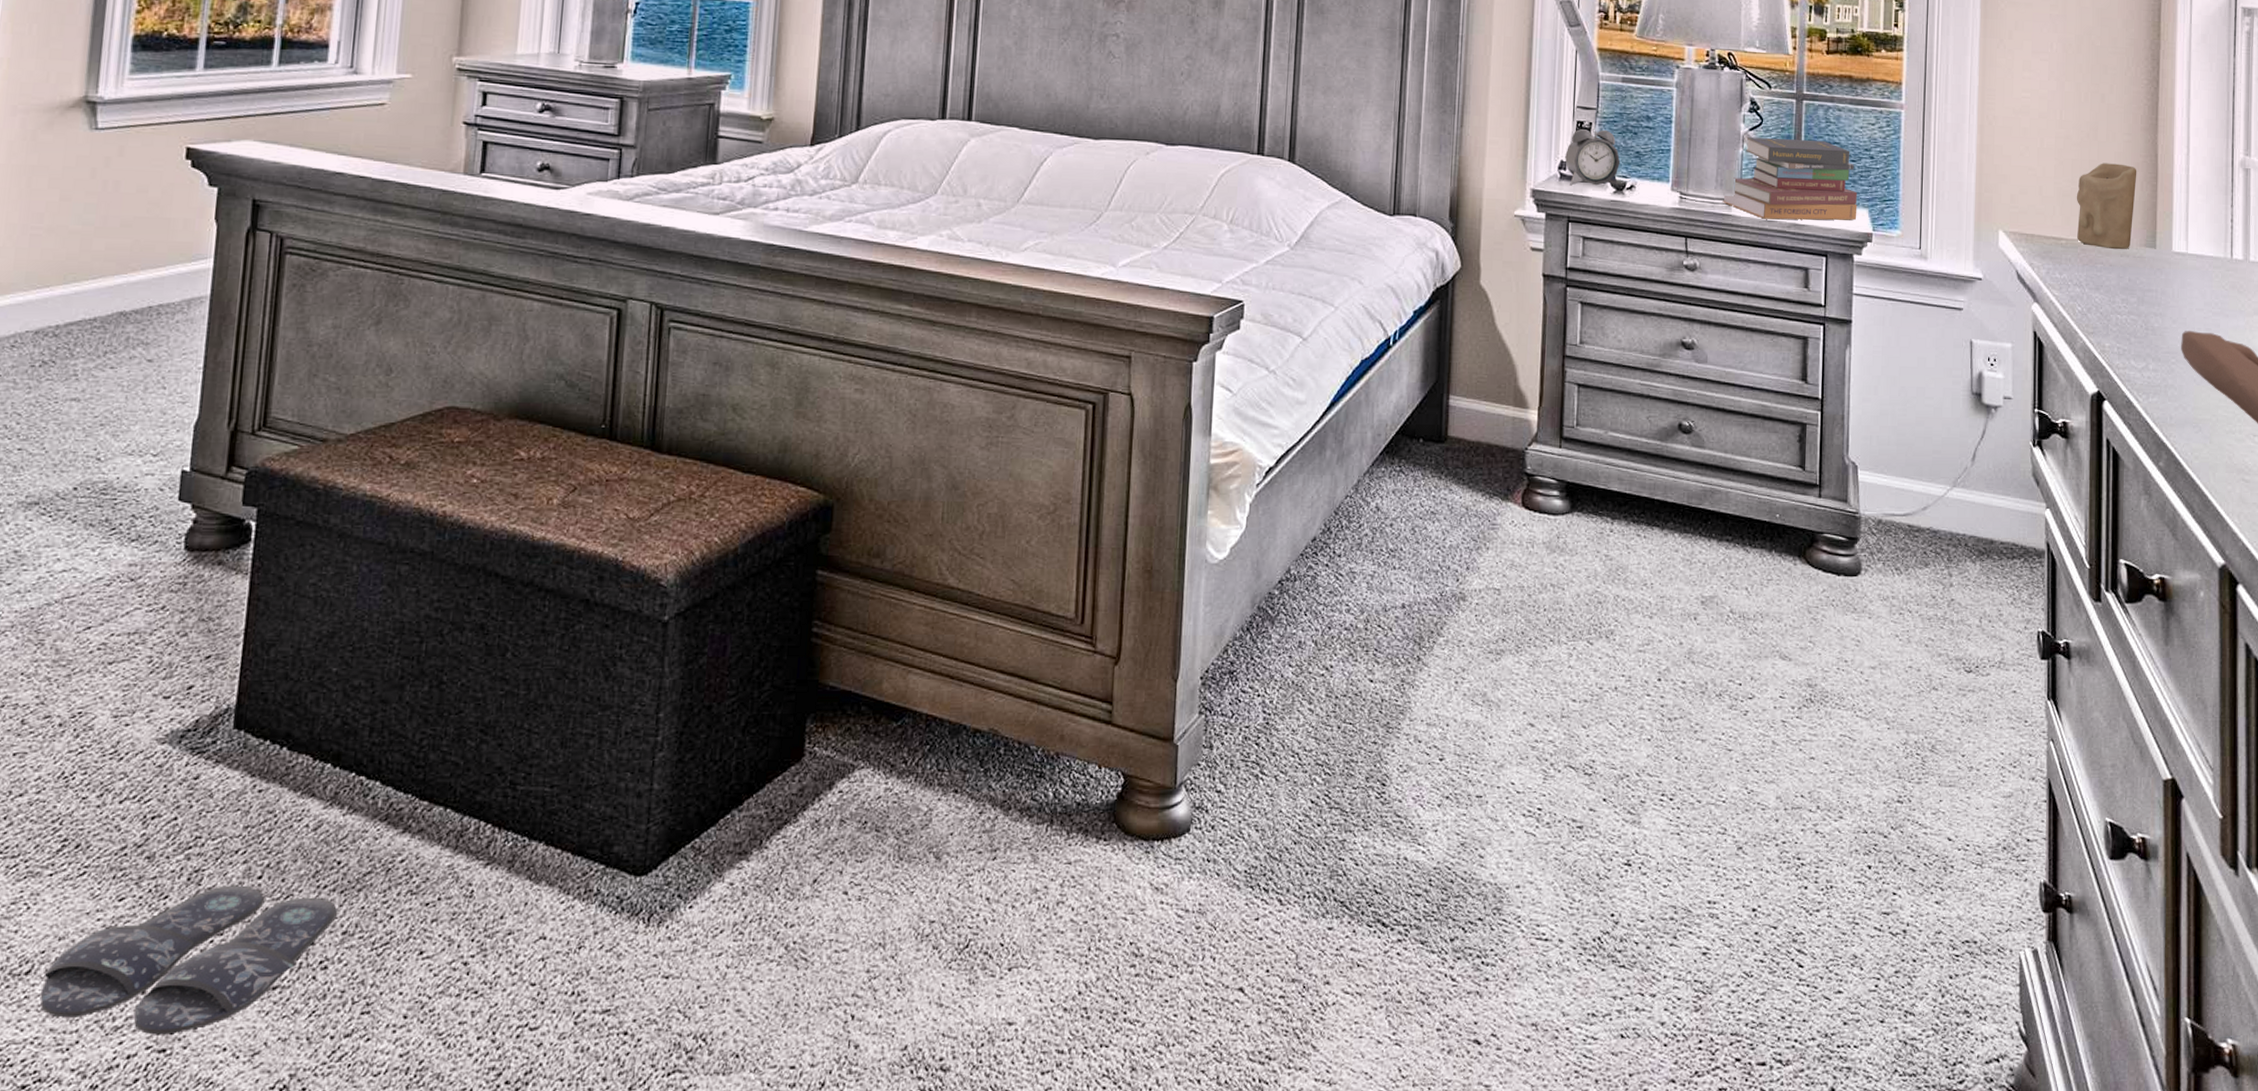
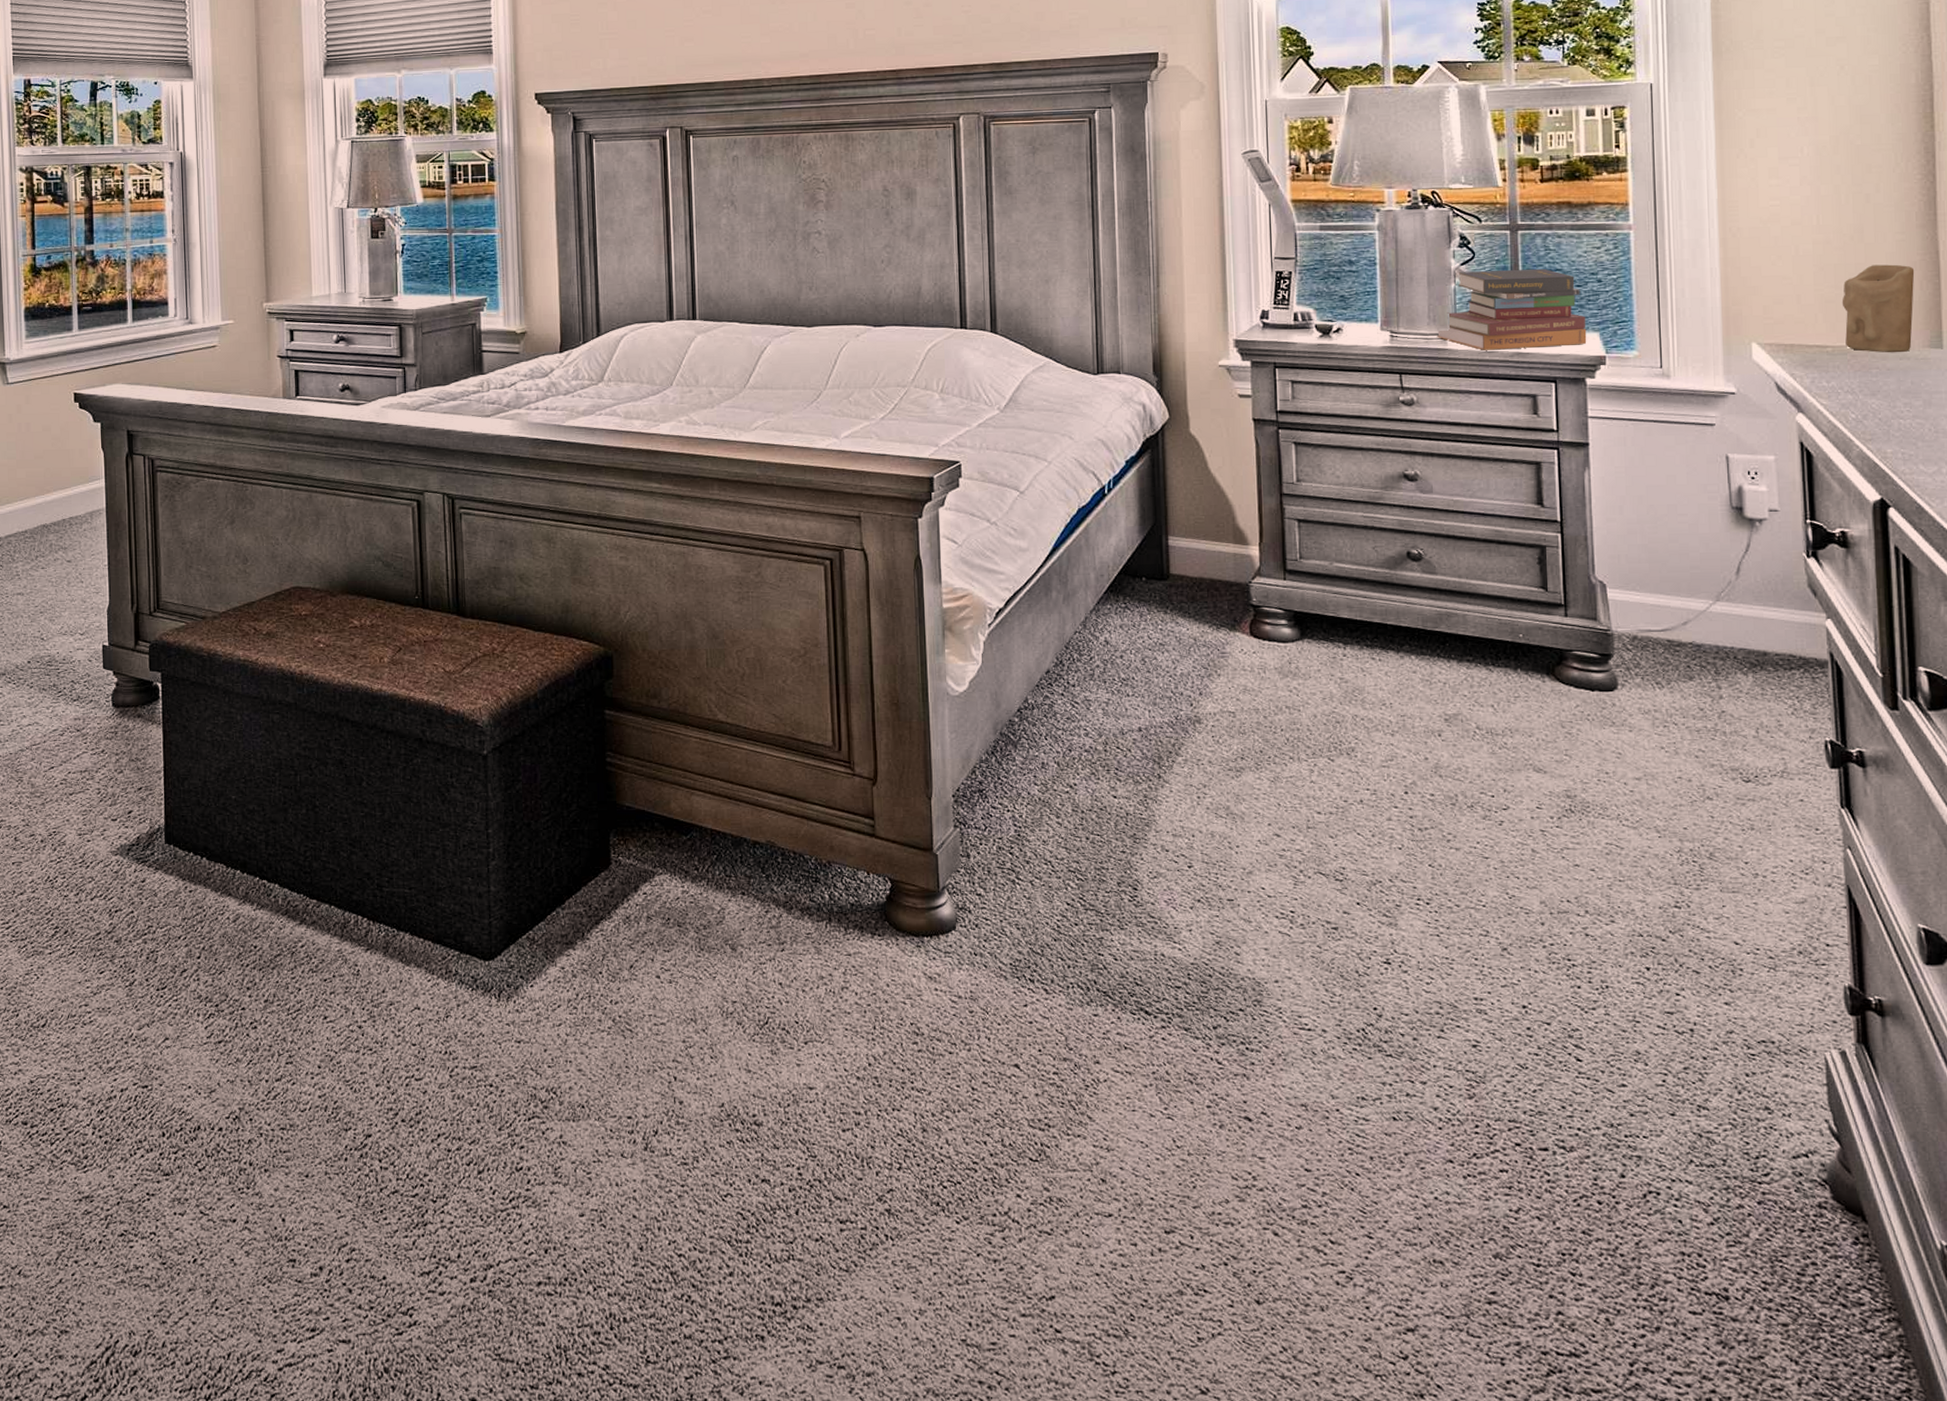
slippers: present [40,885,337,1035] -> none [54,963,259,1075]
alarm clock: present [1565,129,1621,187] -> none [1266,278,1325,332]

